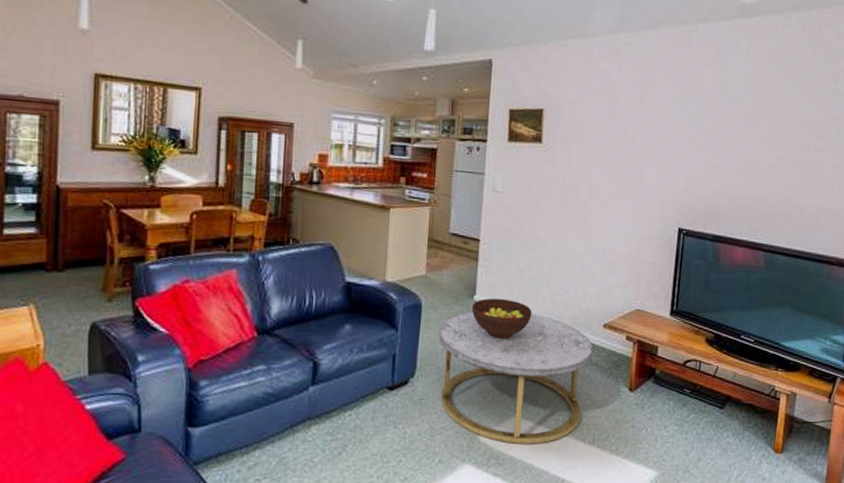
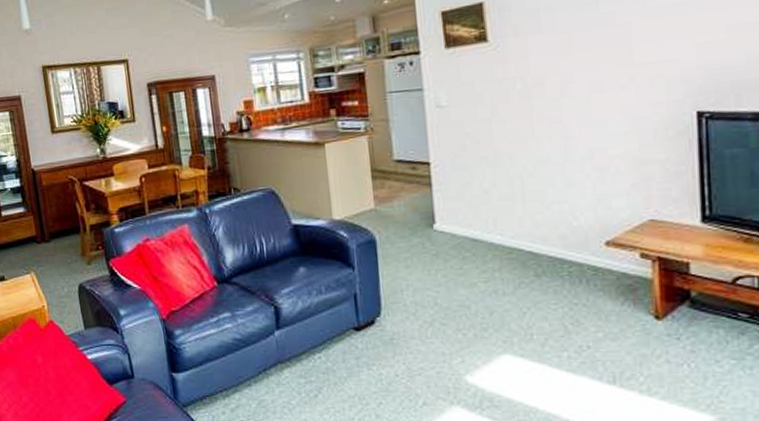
coffee table: present [439,311,594,444] -> none [400,238,597,384]
fruit bowl: present [471,298,532,339] -> none [432,224,508,269]

